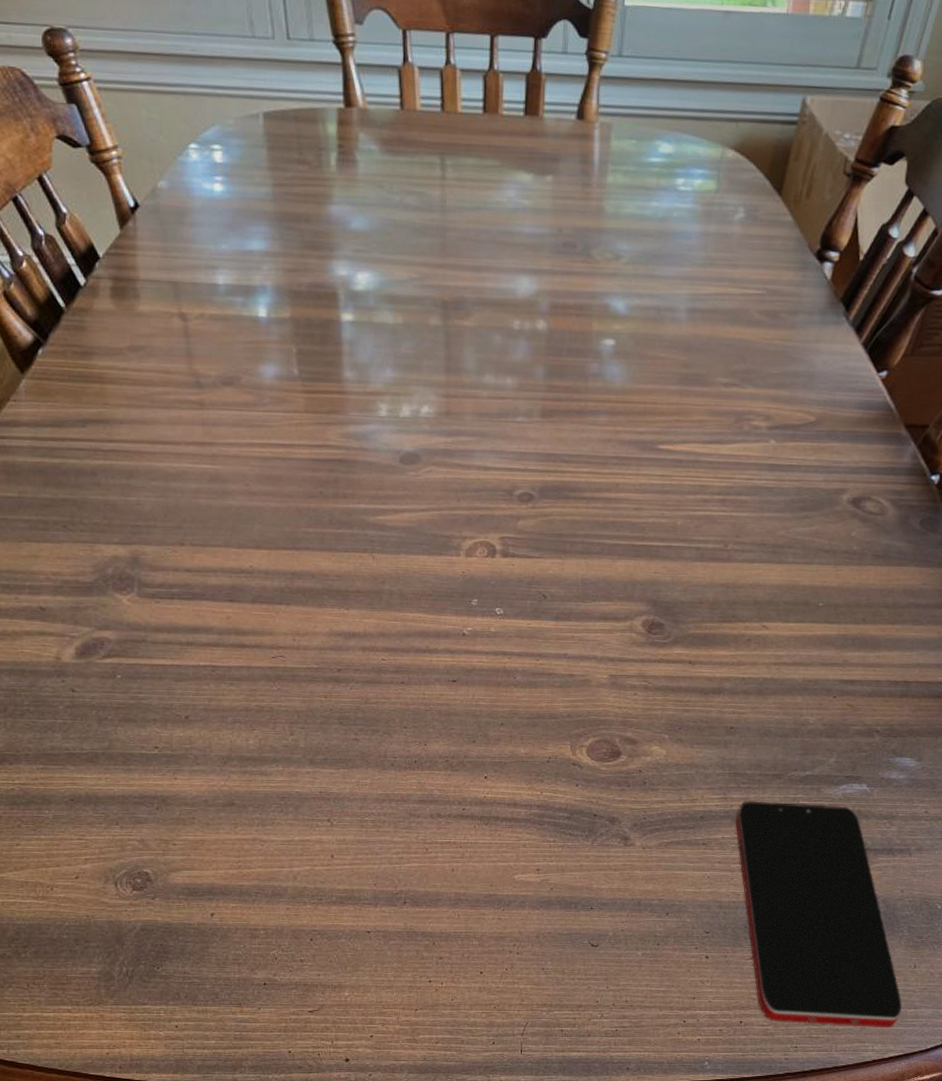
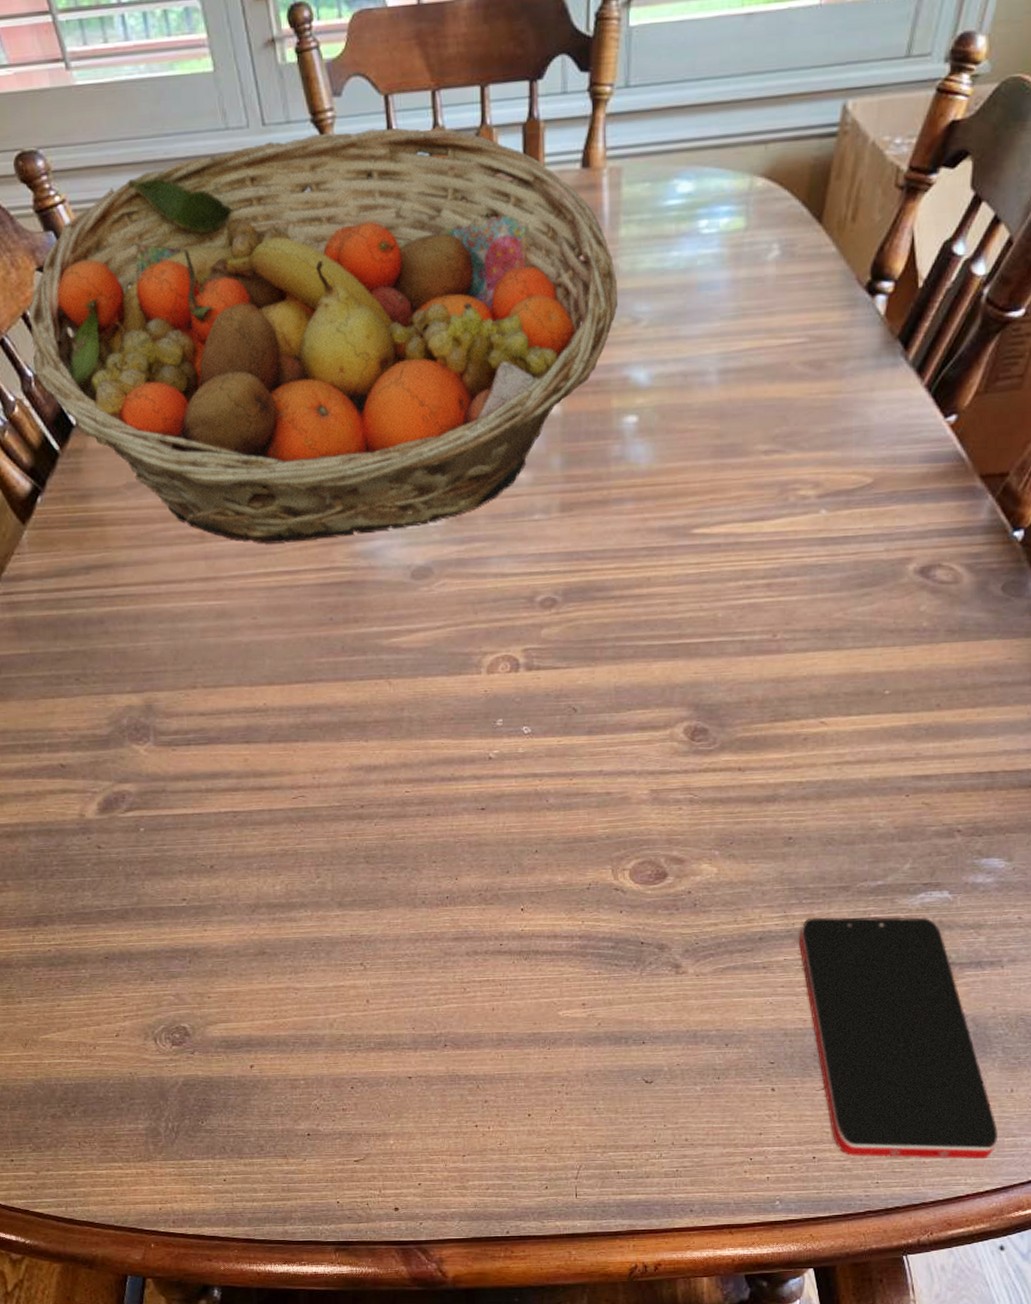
fruit basket: none [44,54,603,419] -> present [28,128,619,544]

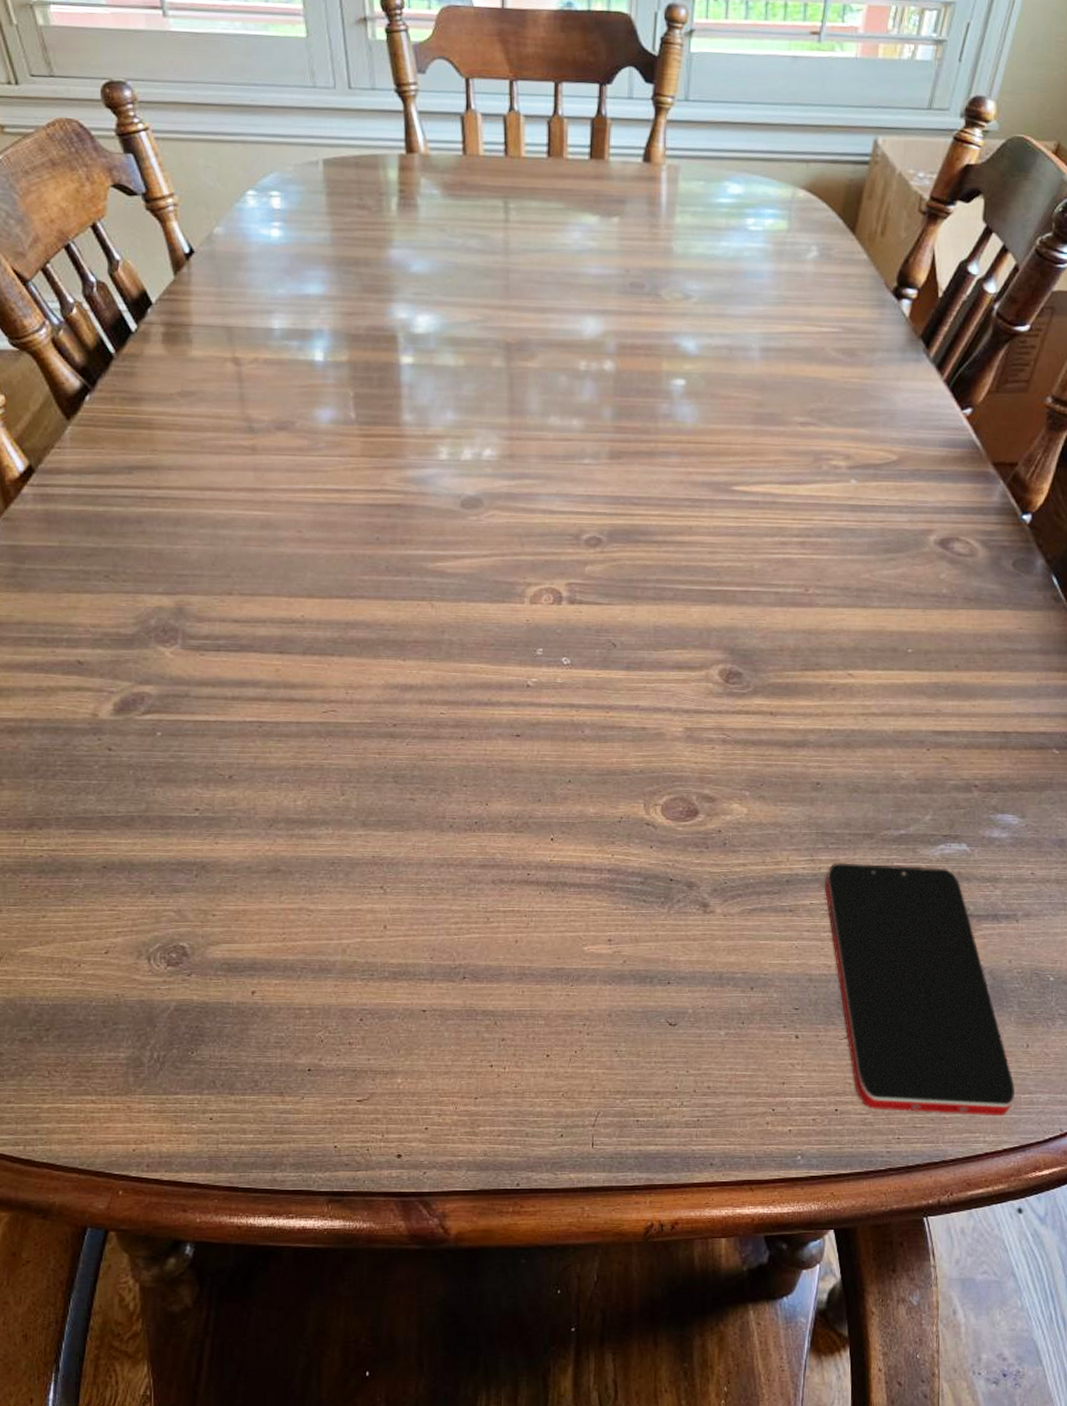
fruit basket: present [28,128,619,544] -> none [98,102,672,463]

